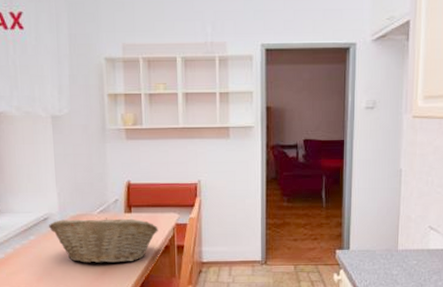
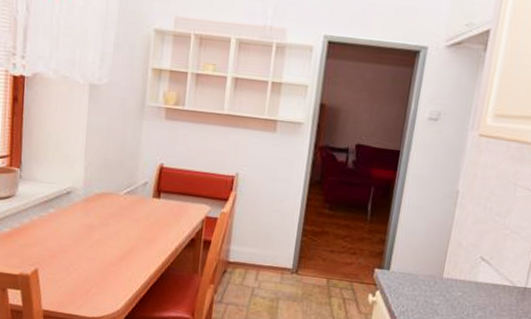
fruit basket: present [49,218,158,264] -> none [71,195,186,251]

